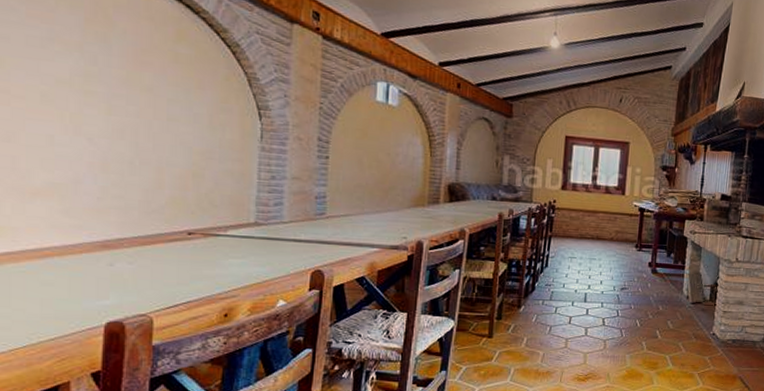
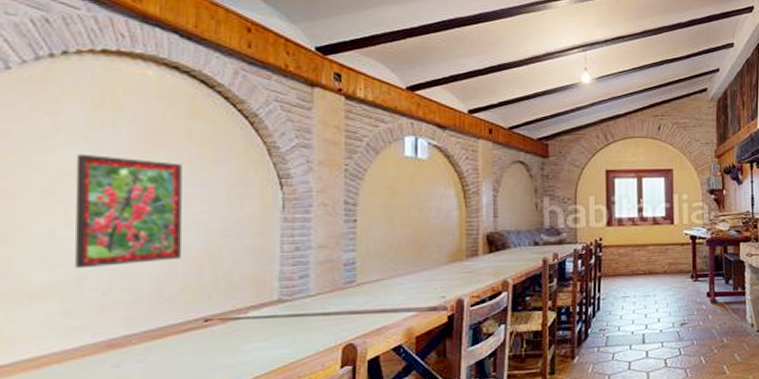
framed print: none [71,64,170,175] -> present [75,154,184,269]

